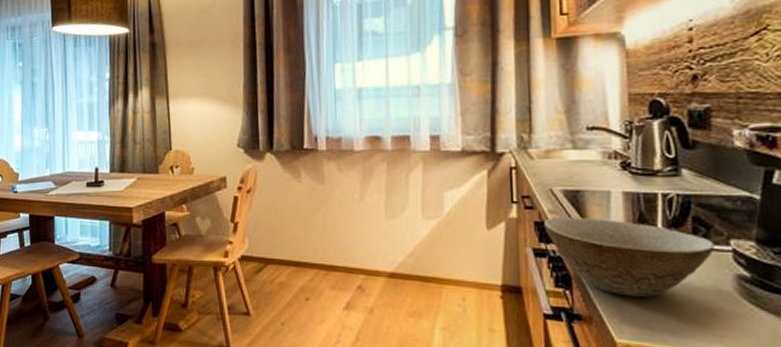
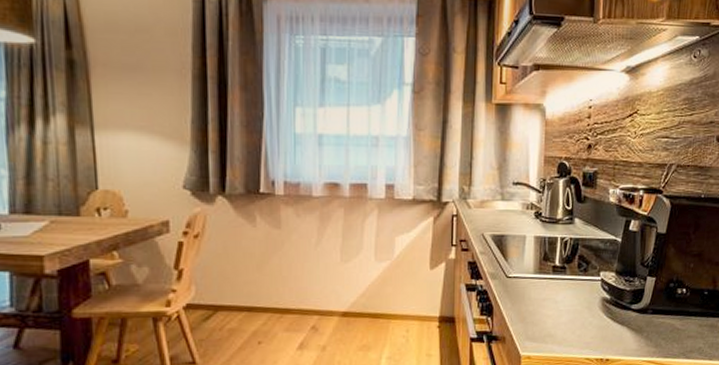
bowl: present [544,217,715,297] -> none [476,257,591,319]

